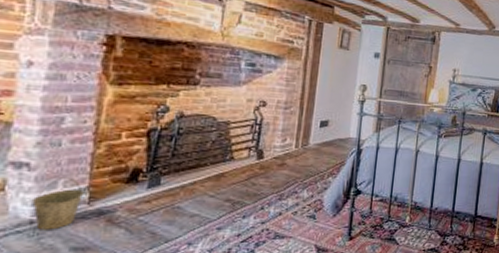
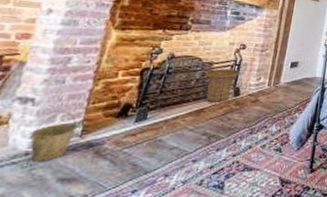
basket: none [221,128,262,167] -> present [205,68,240,104]

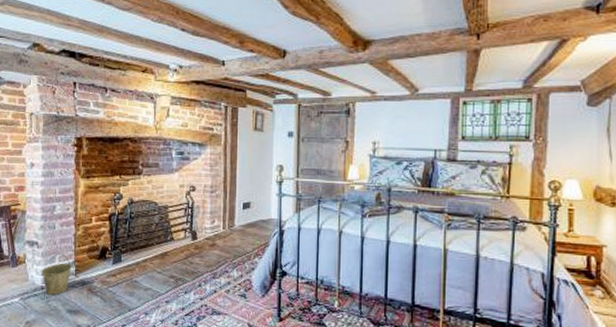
basket: present [205,68,240,104] -> none [162,212,194,247]

